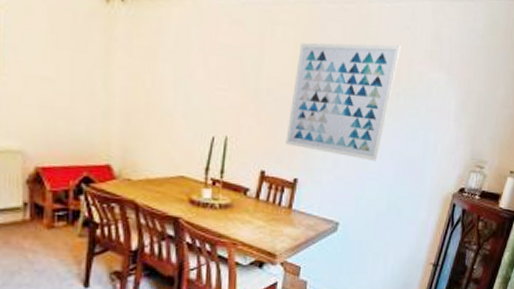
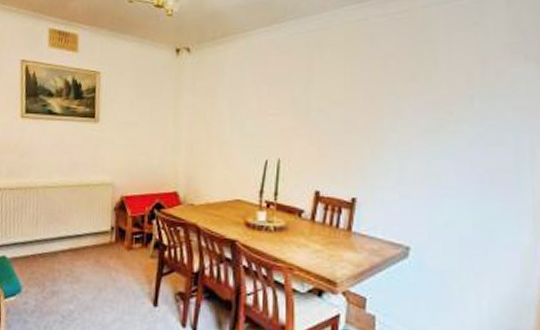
wall art: present [285,42,401,162] -> none [340,43,469,175]

